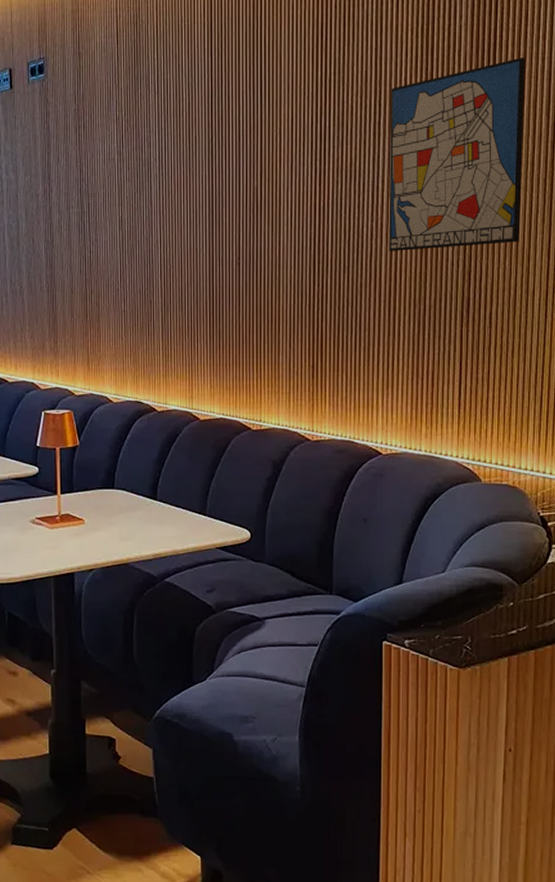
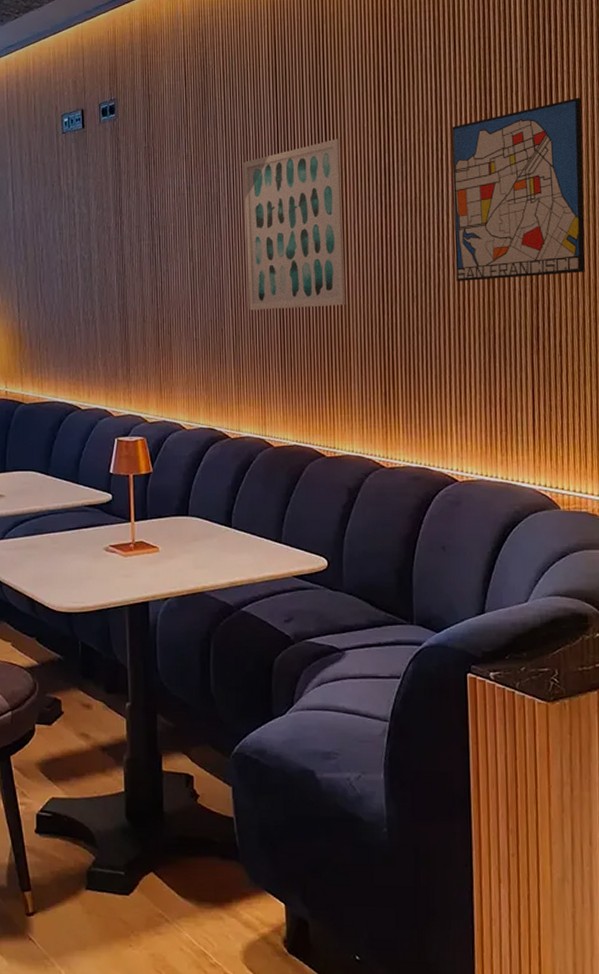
wall art: none [176,100,276,281] -> present [243,138,345,310]

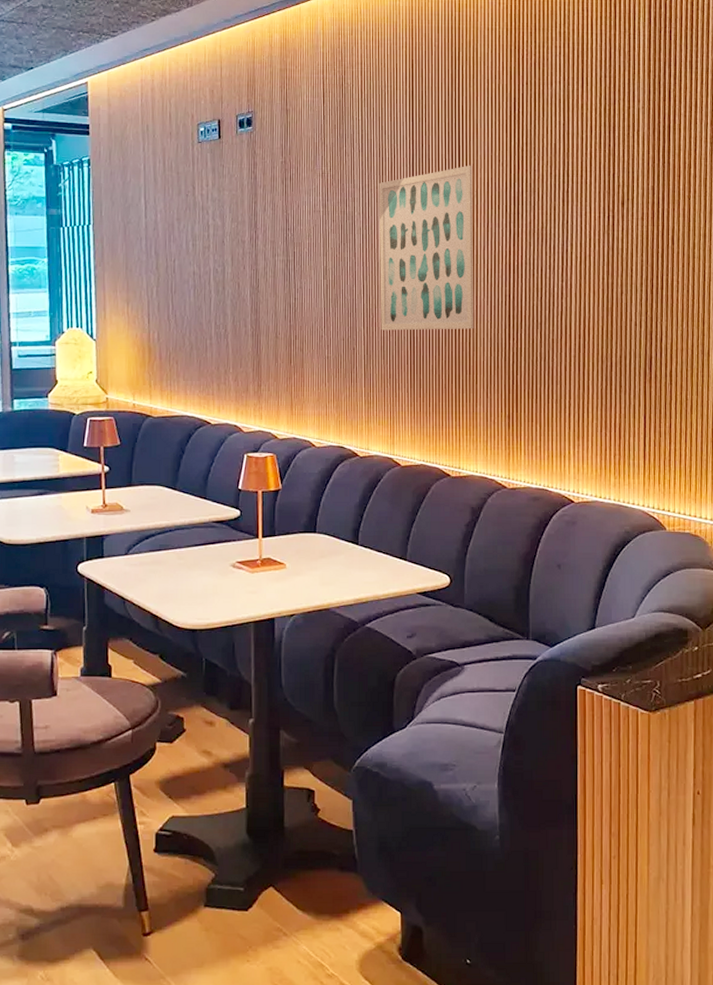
wall art: present [451,97,585,281] -> none [577,140,697,310]

